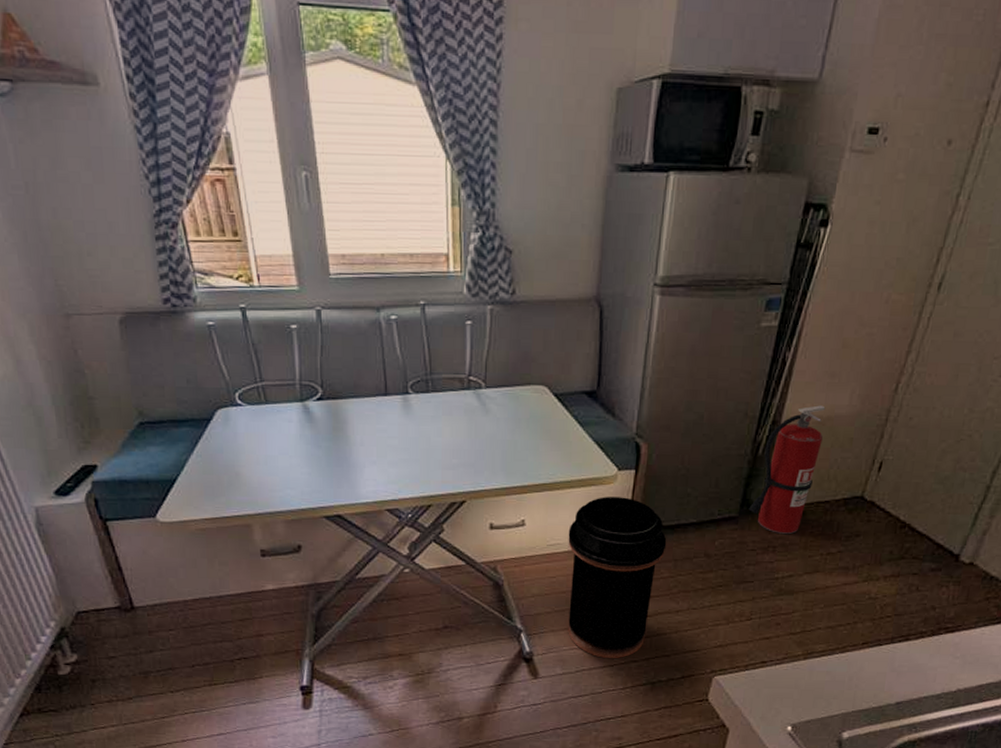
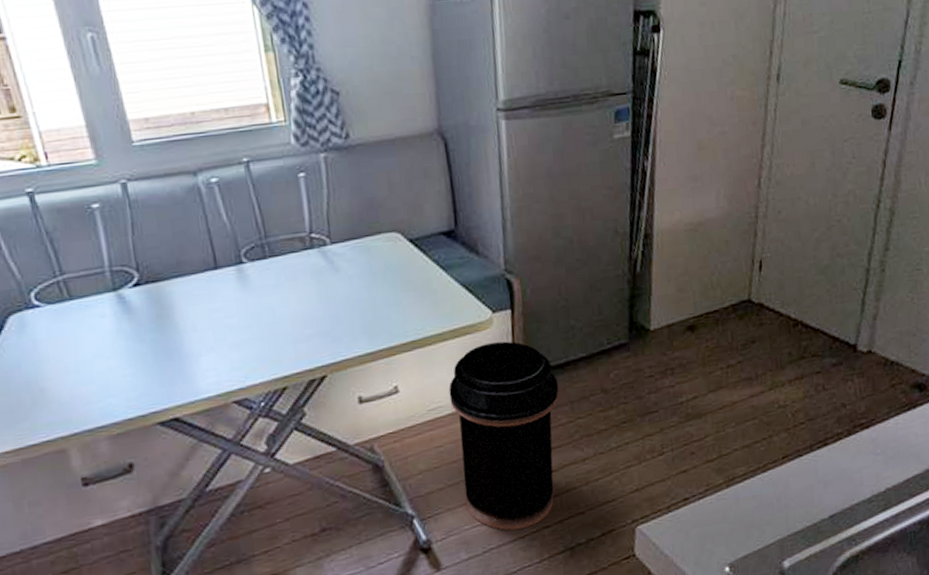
fire extinguisher: present [748,405,826,534] -> none [638,211,699,354]

